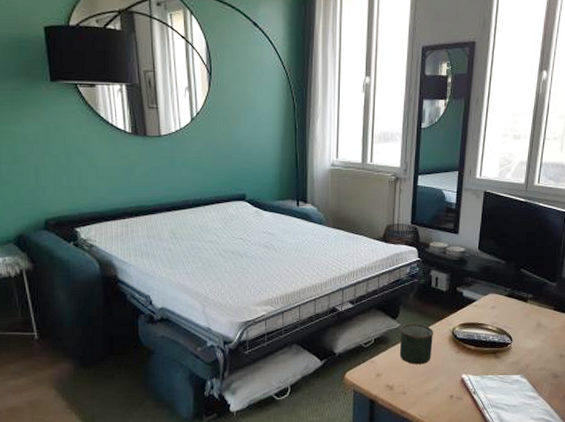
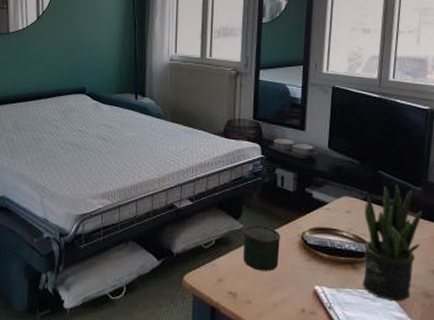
potted plant: none [502,281,555,384] -> present [362,184,422,302]

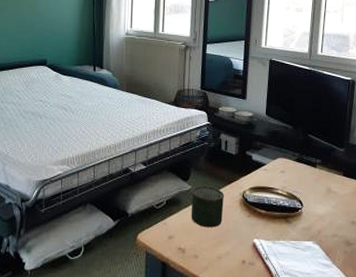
potted plant: present [362,184,422,302] -> none [294,147,344,251]

